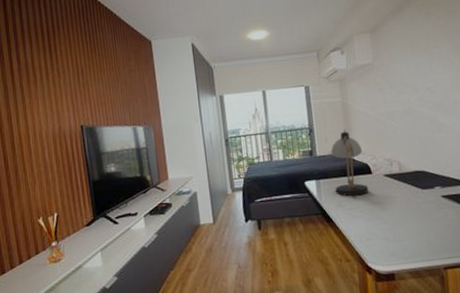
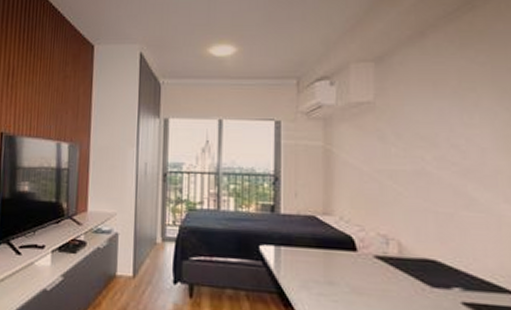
desk lamp: present [330,130,369,199] -> none [300,185,350,281]

